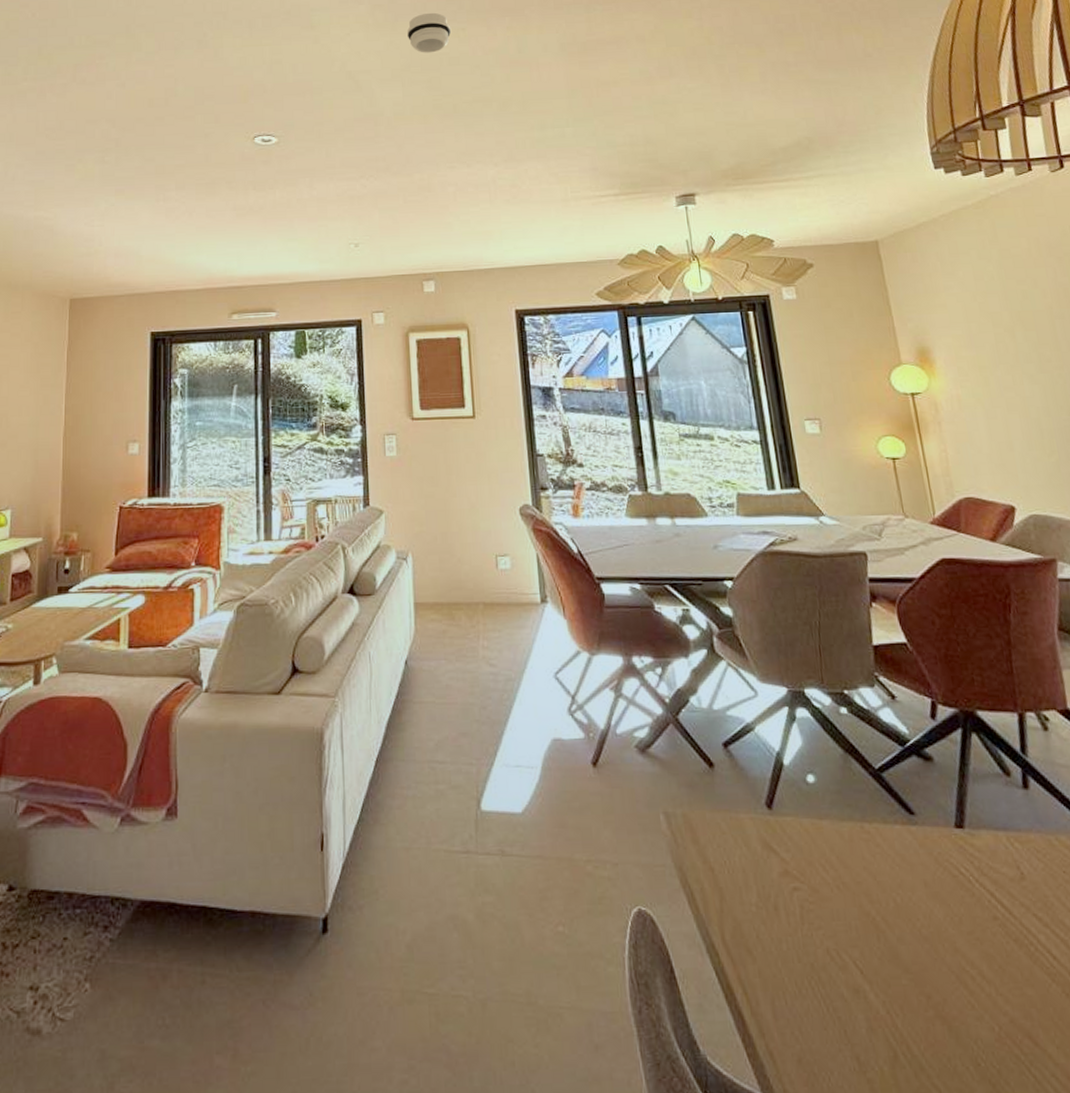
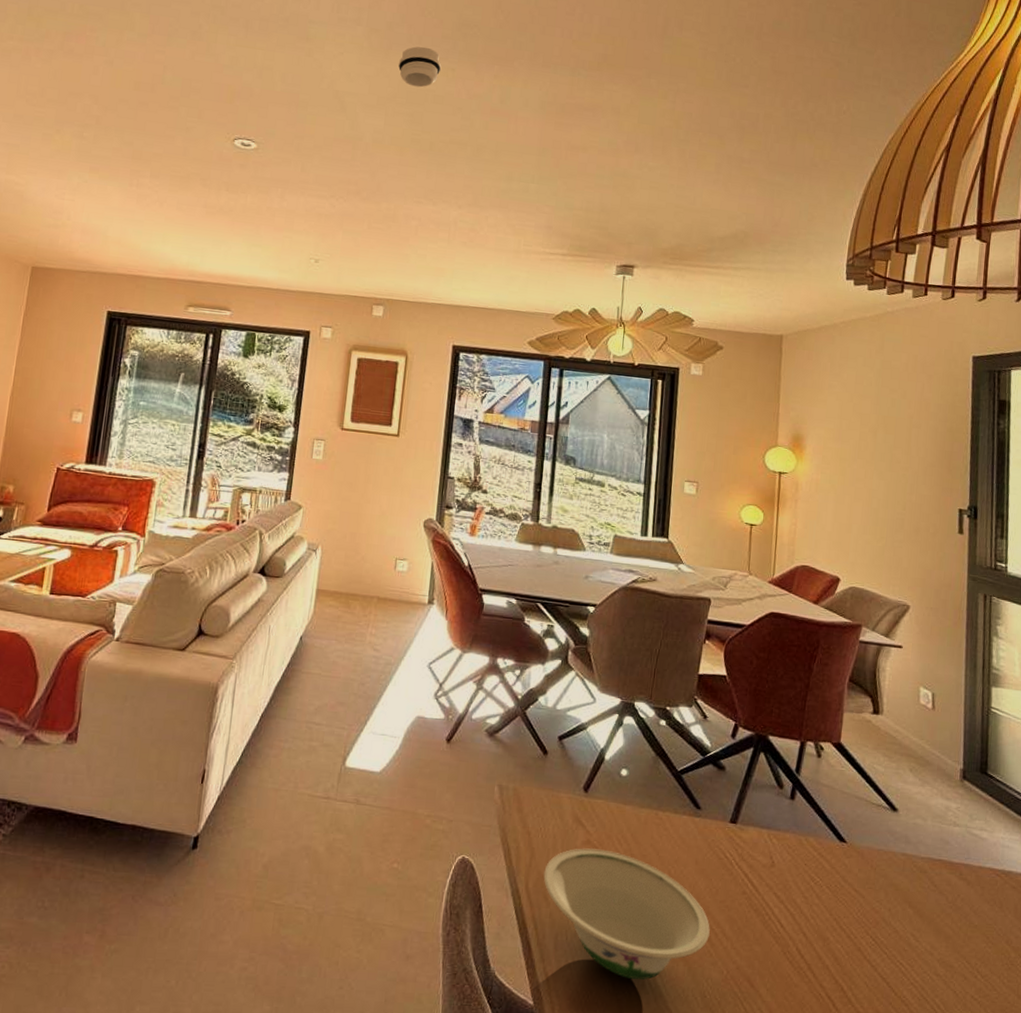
bowl: none [740,880,965,1051] -> present [543,848,710,980]

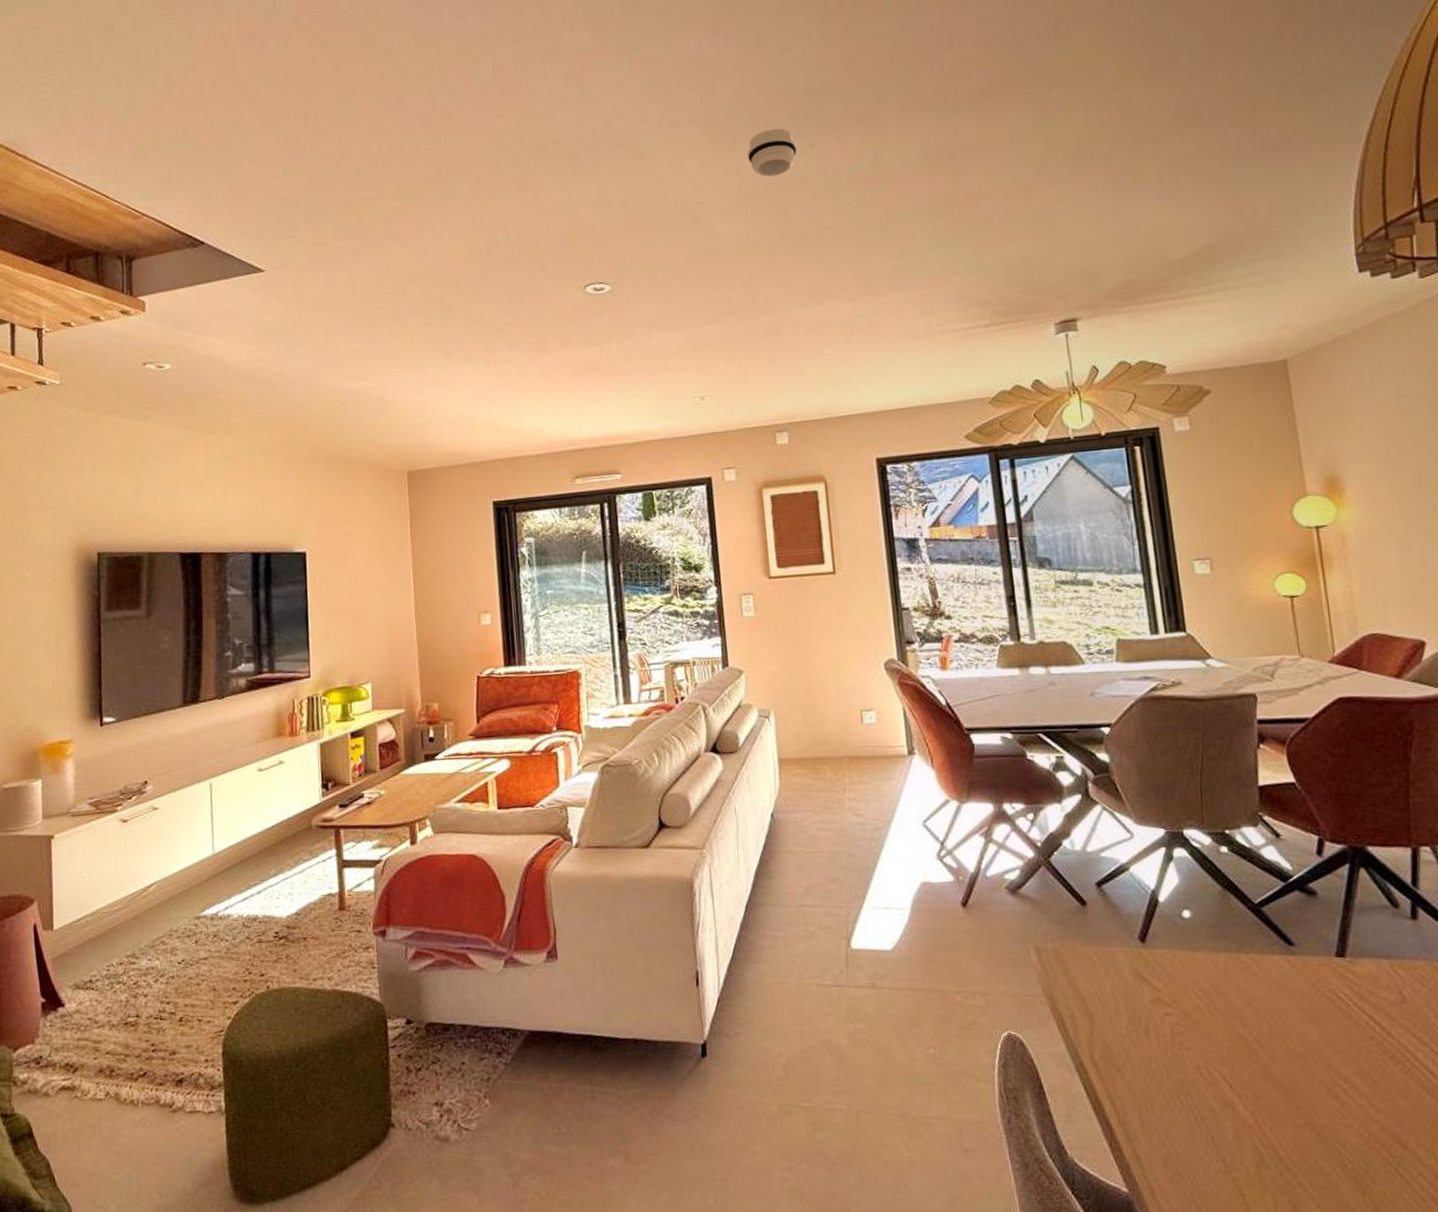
bowl: present [543,848,710,980] -> none [1110,1006,1337,1154]

